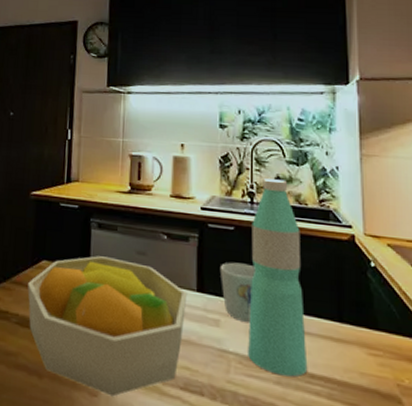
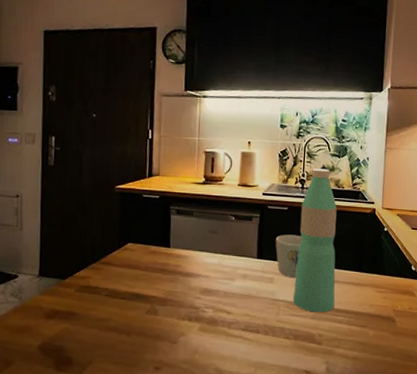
fruit bowl: present [27,256,188,397] -> none [115,236,250,342]

